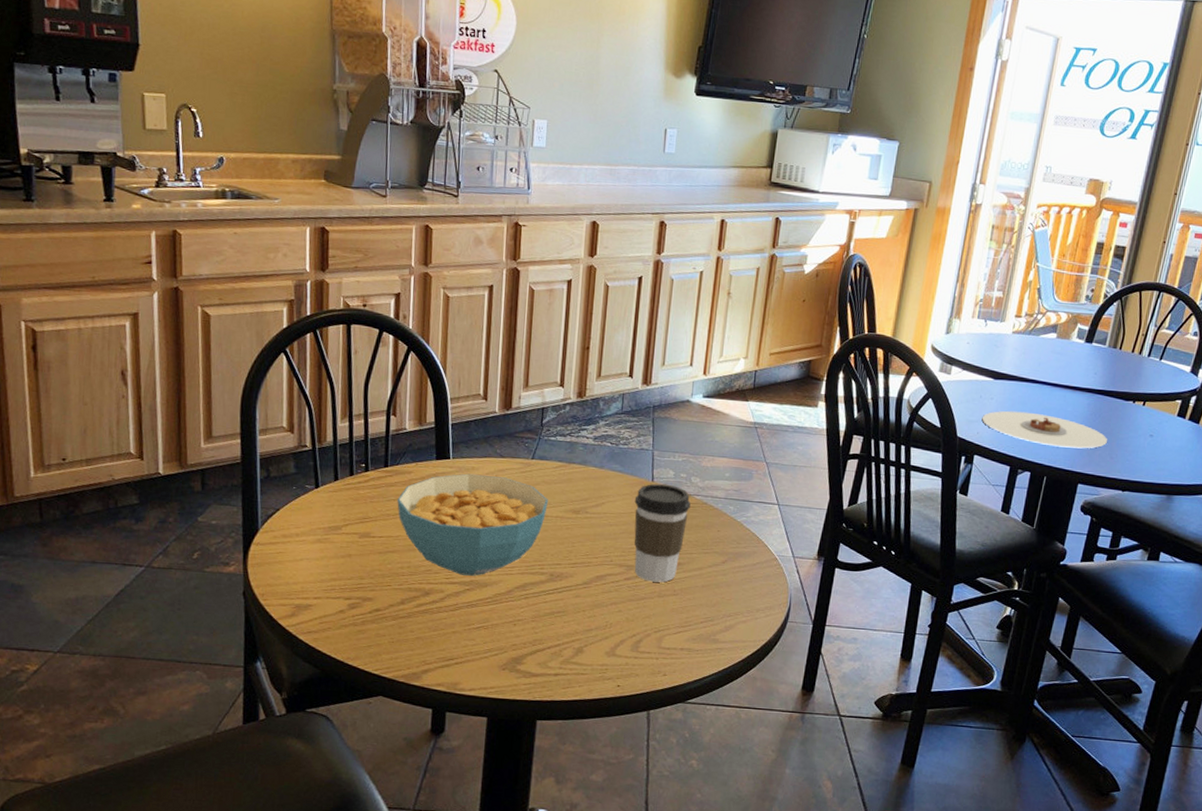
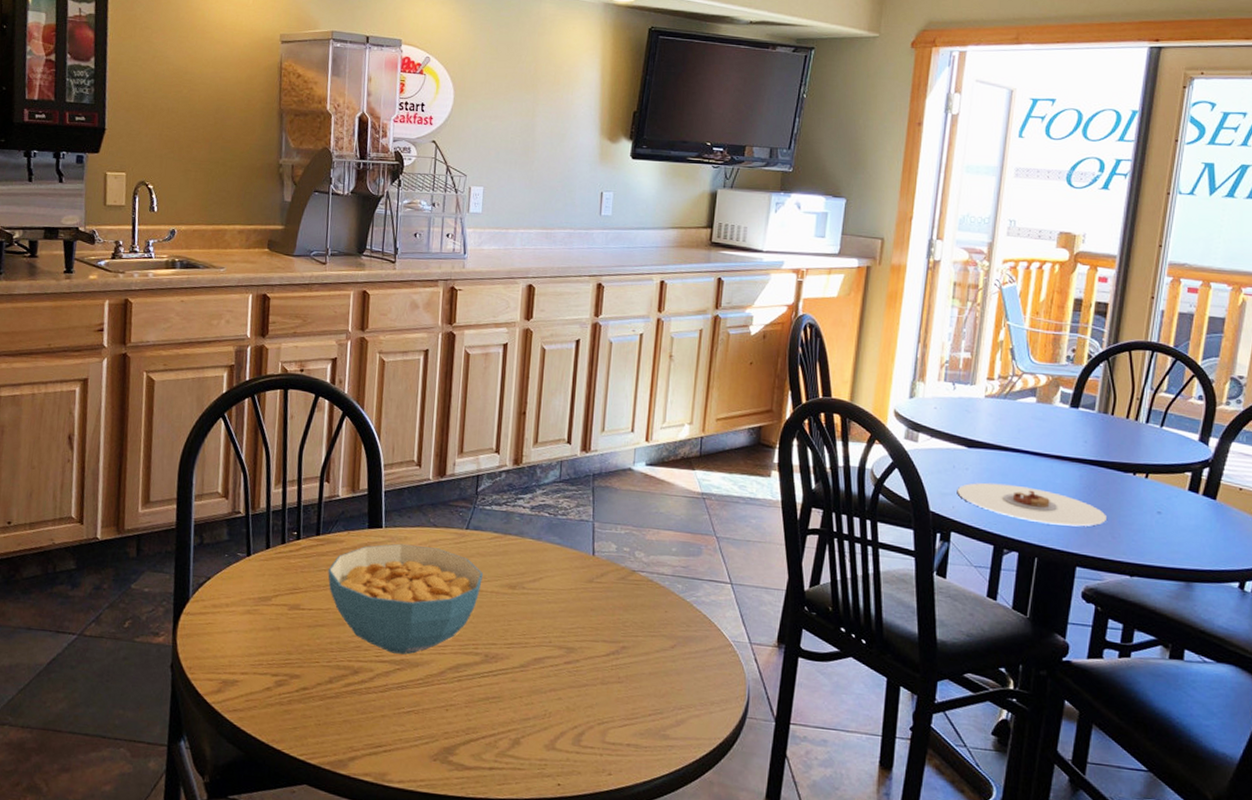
coffee cup: present [634,483,691,583] -> none [574,558,635,668]

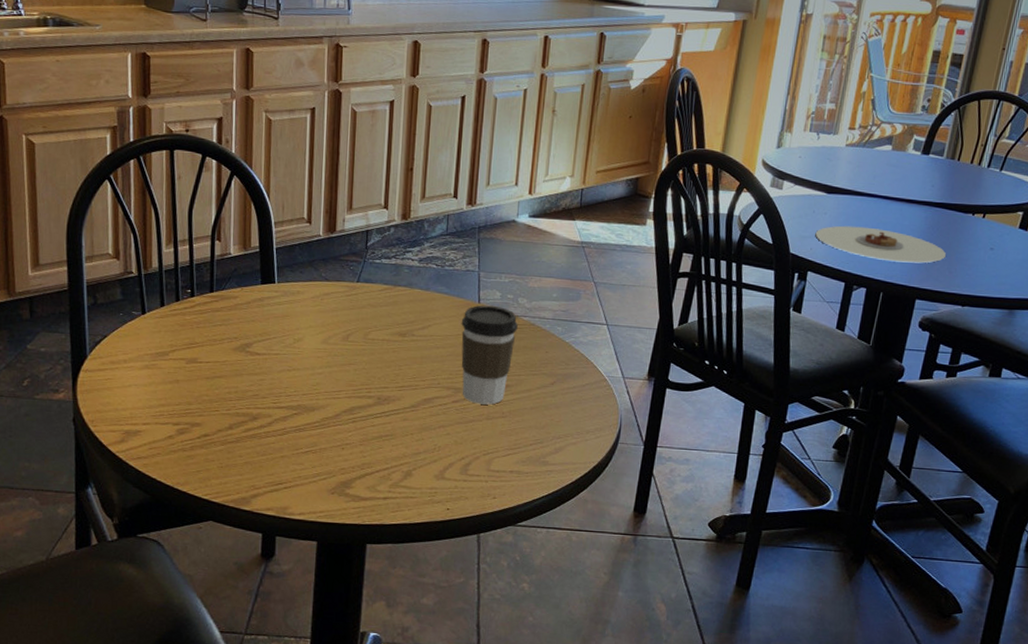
cereal bowl: present [328,543,483,655] -> none [223,297,374,400]
coffee cup: none [574,558,635,668] -> present [461,305,518,405]

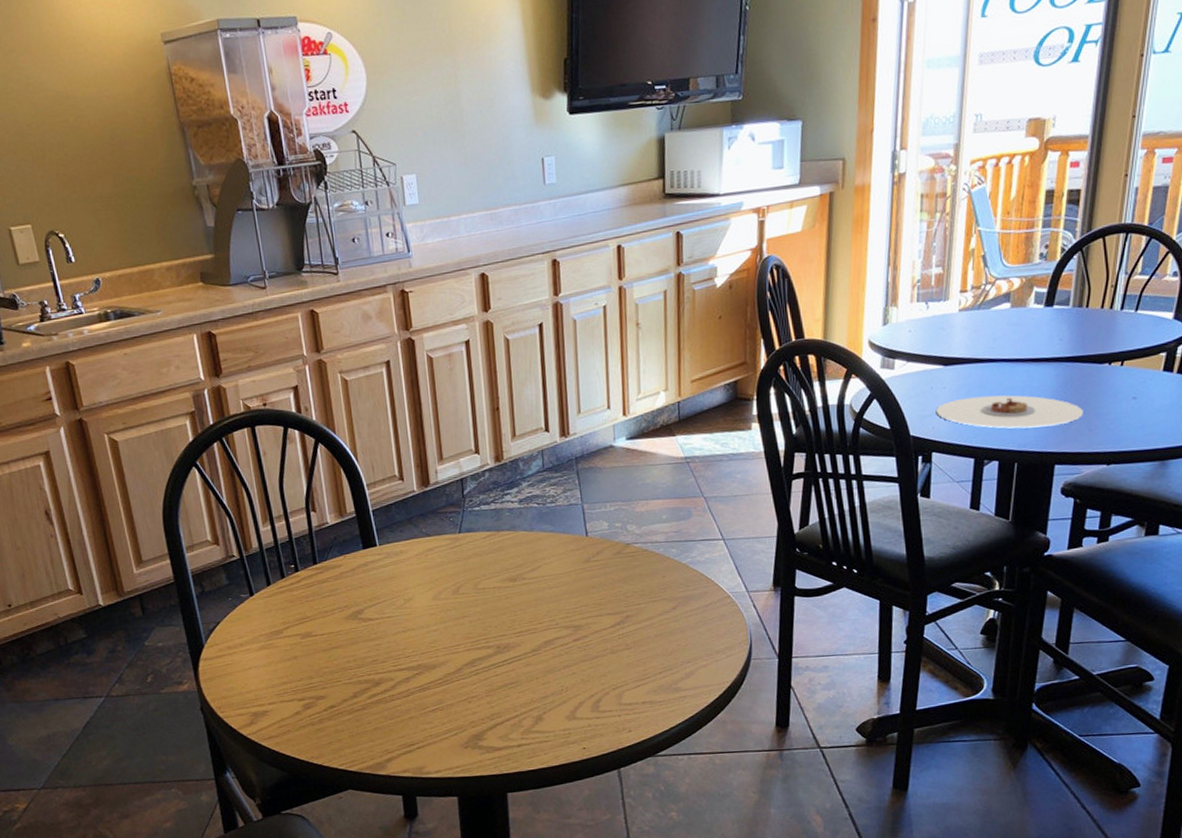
coffee cup: present [461,305,518,405] -> none [571,536,630,639]

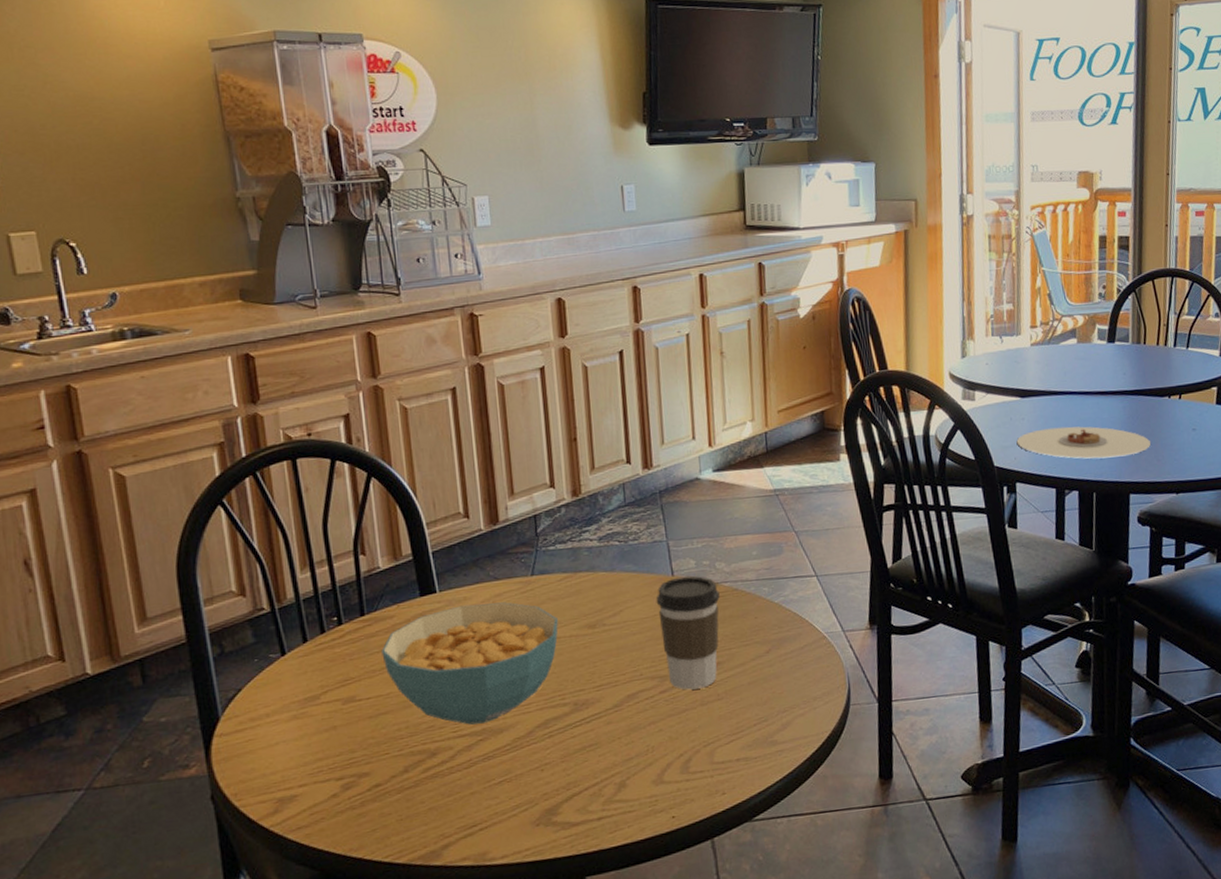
cereal bowl: none [332,556,483,661] -> present [381,602,558,725]
coffee cup: none [571,536,630,639] -> present [656,576,720,690]

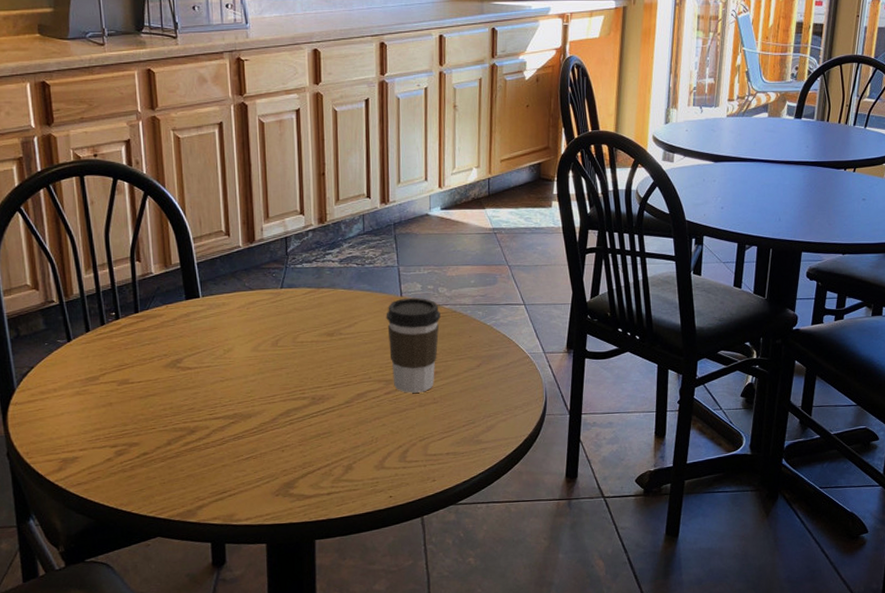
cereal bowl: present [381,602,558,725] -> none [152,309,302,410]
plate: present [1016,426,1151,459] -> none [707,190,824,220]

